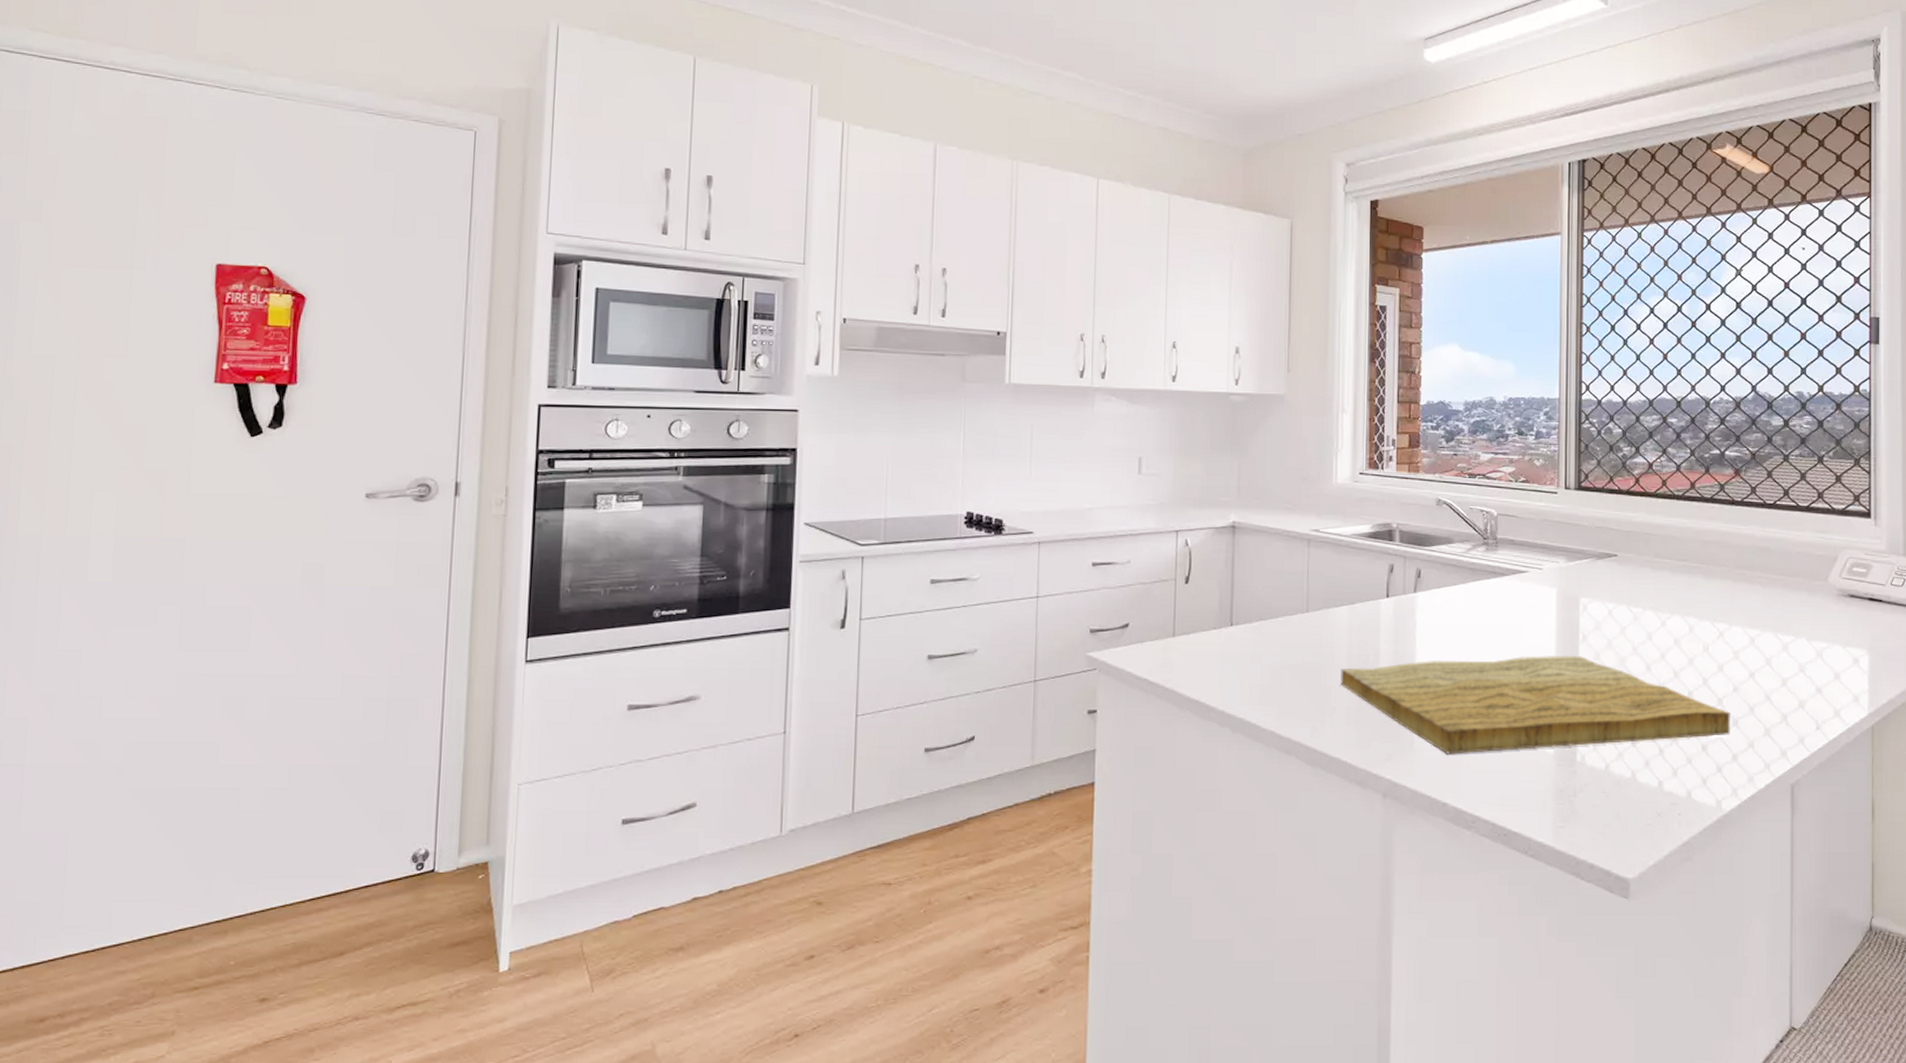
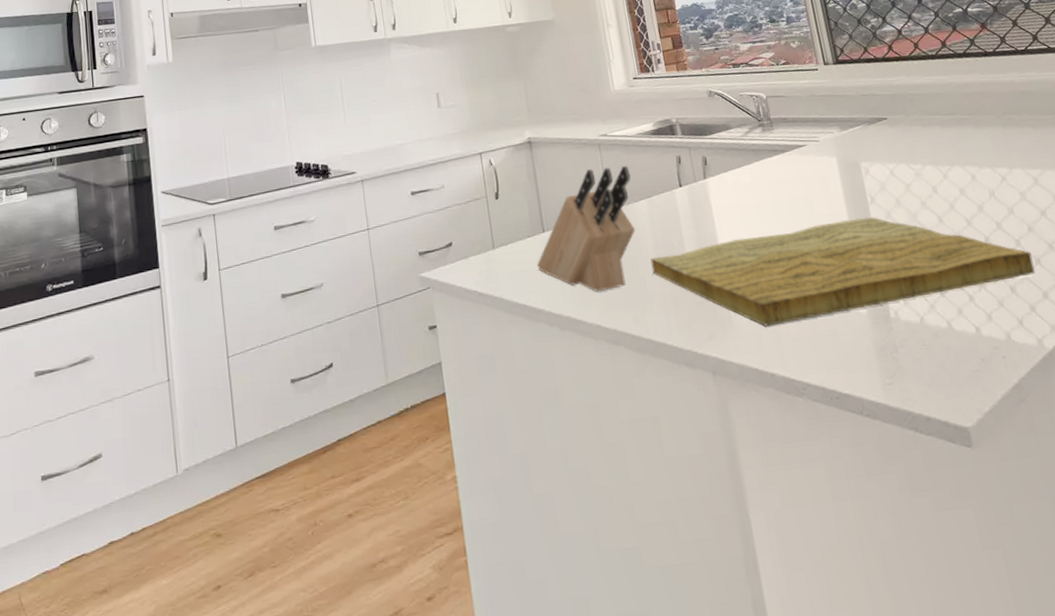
knife block: none [1217,565,1336,697] -> present [536,165,636,292]

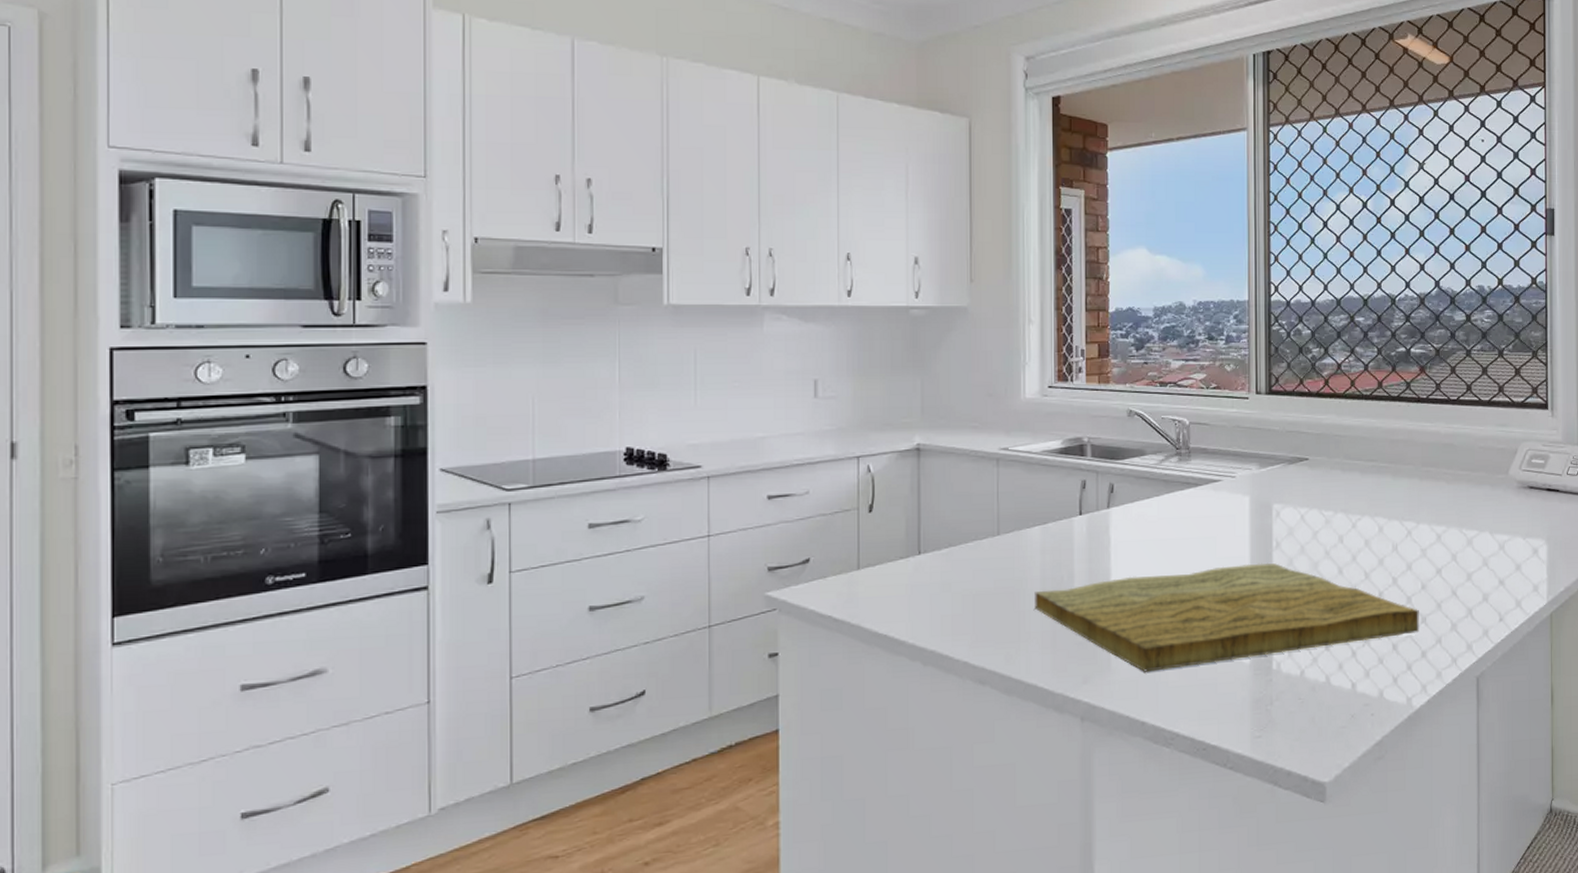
knife block: present [536,165,636,292] -> none [905,485,1027,626]

